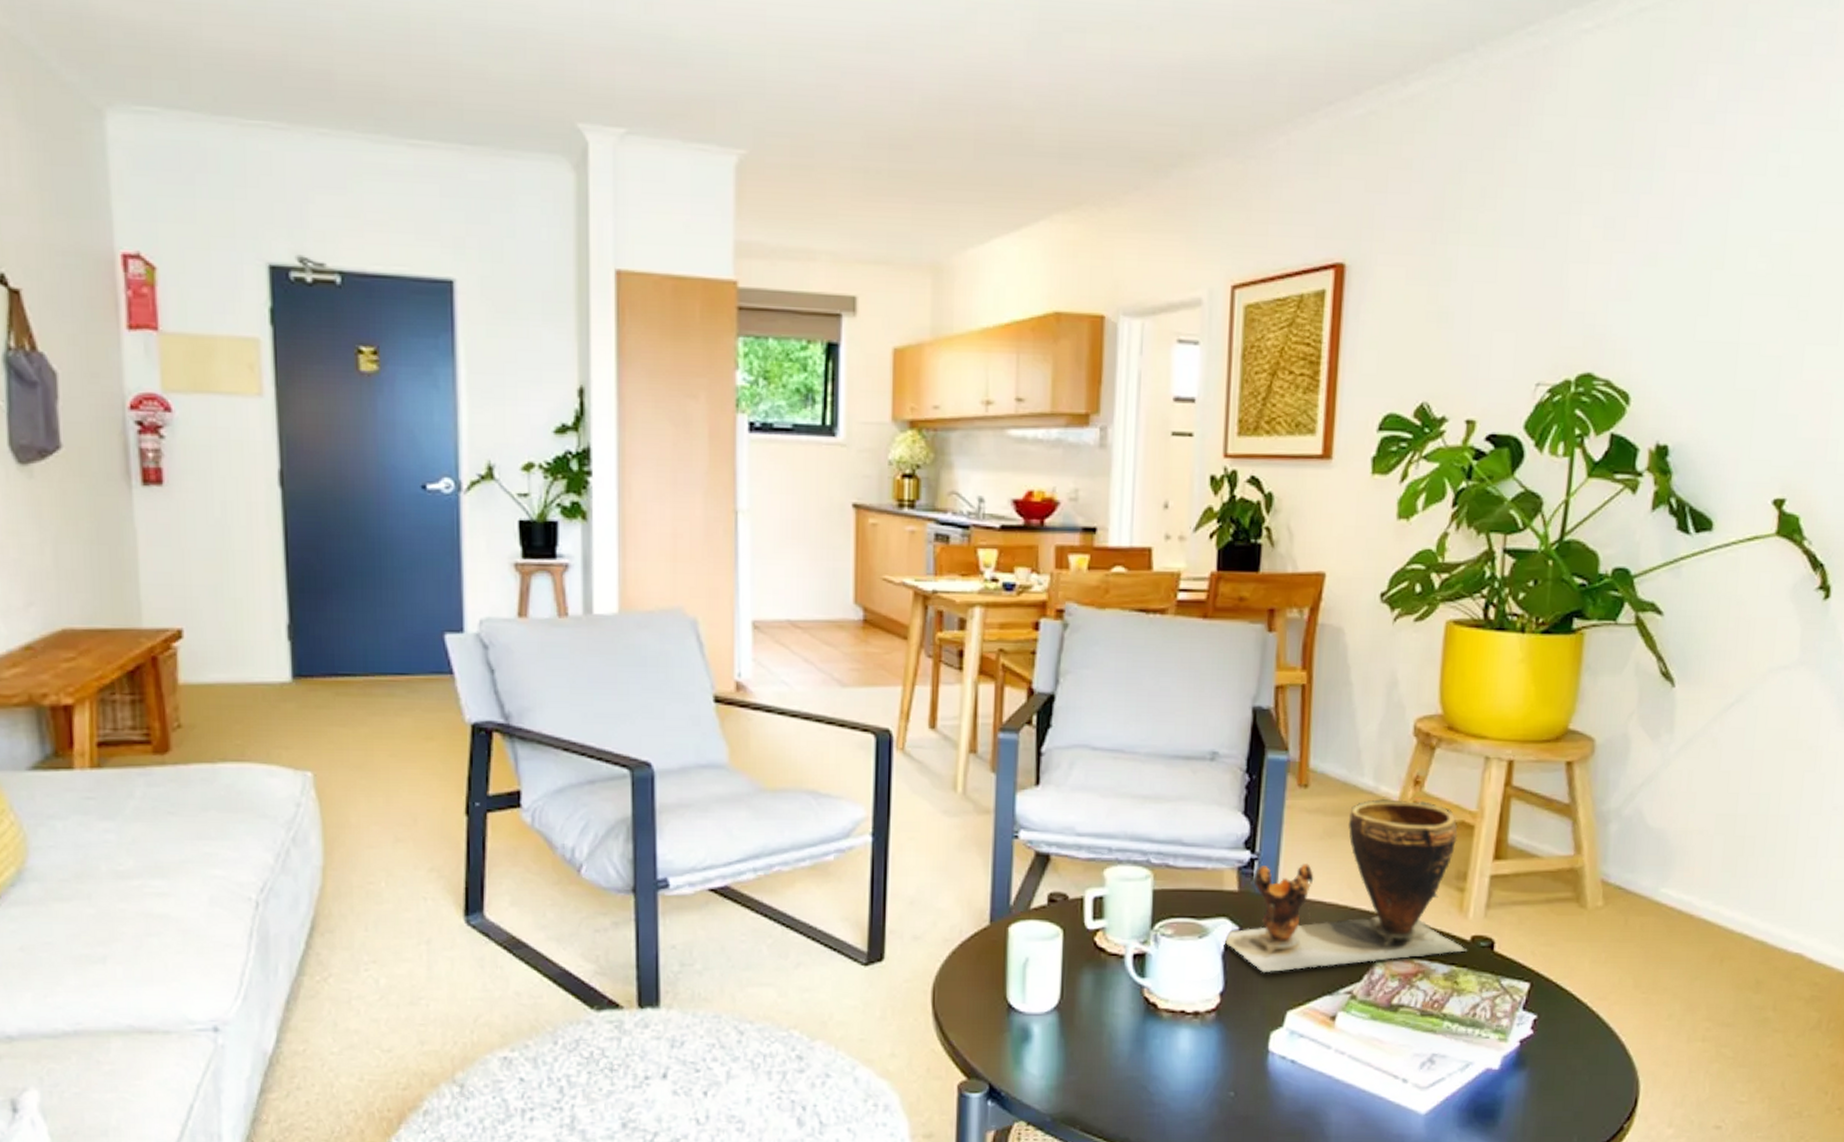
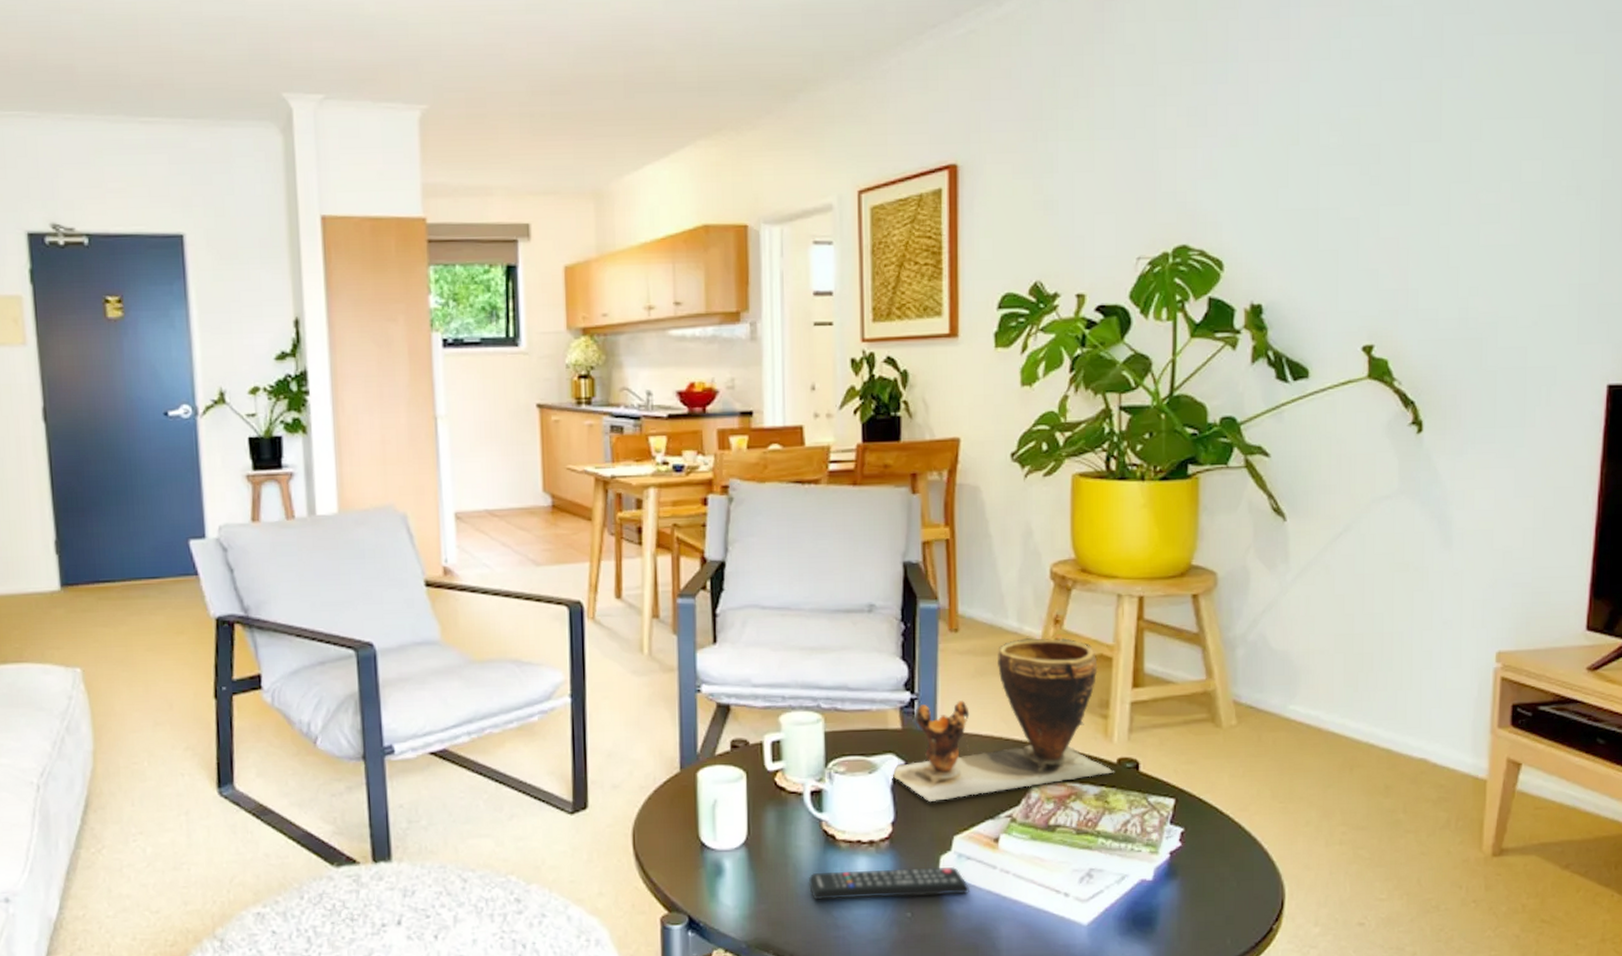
remote control: none [1123,1044,1300,1075] -> present [808,867,969,900]

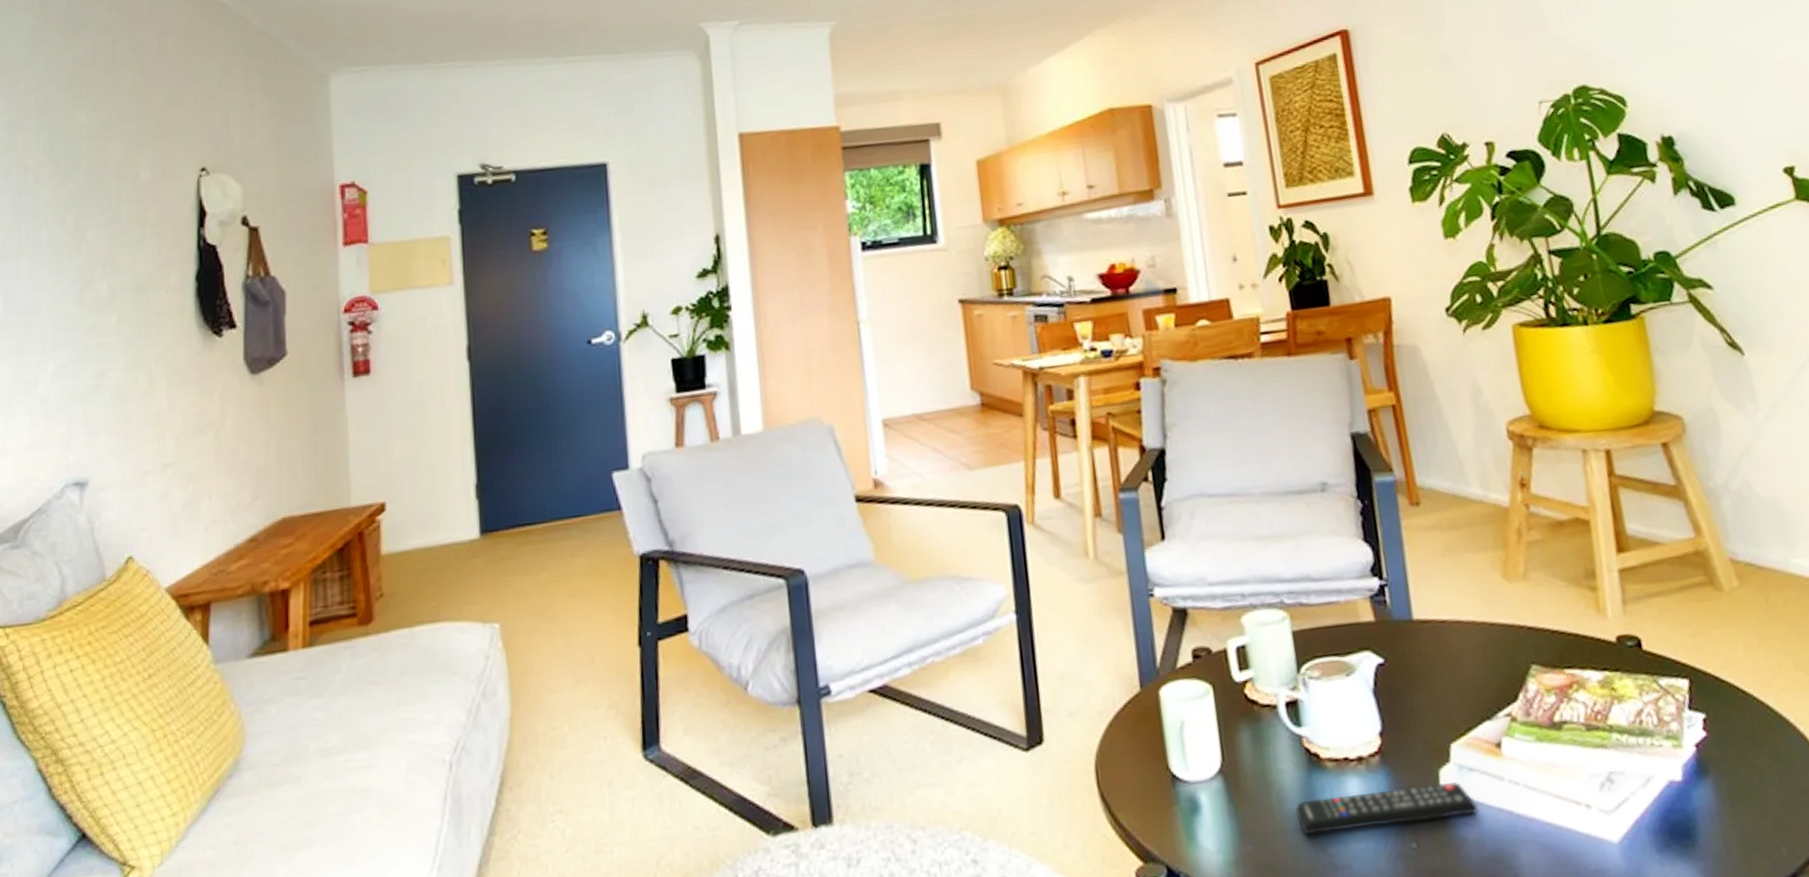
clay pot: present [891,638,1114,803] -> none [1370,503,1615,706]

